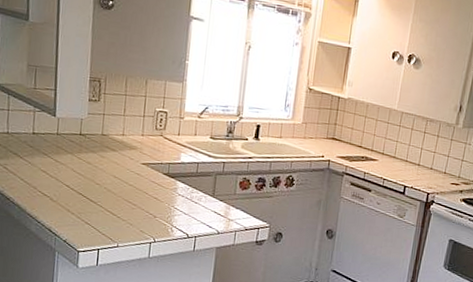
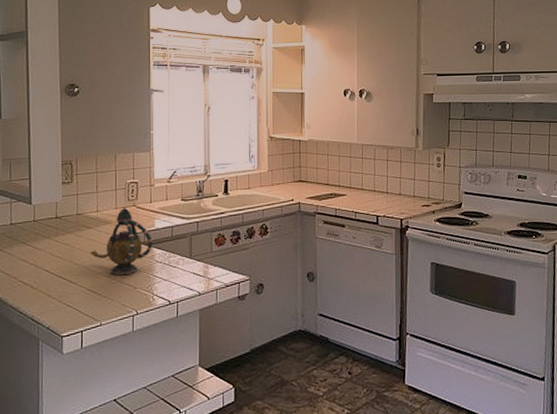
teapot: none [113,135,177,203] -> present [91,207,153,275]

